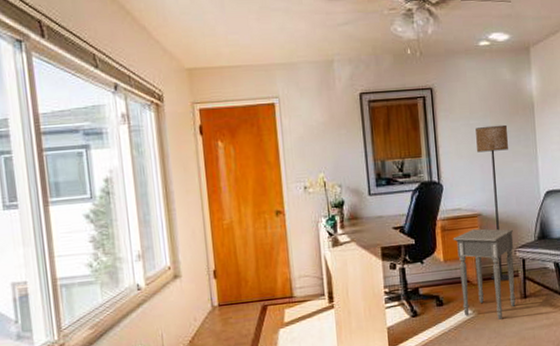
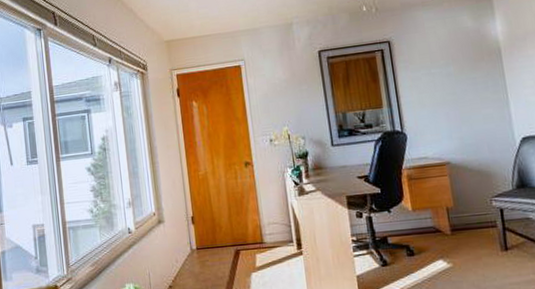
side table: present [453,228,516,320] -> none [420,177,496,273]
floor lamp: present [476,124,509,281] -> none [438,71,486,232]

